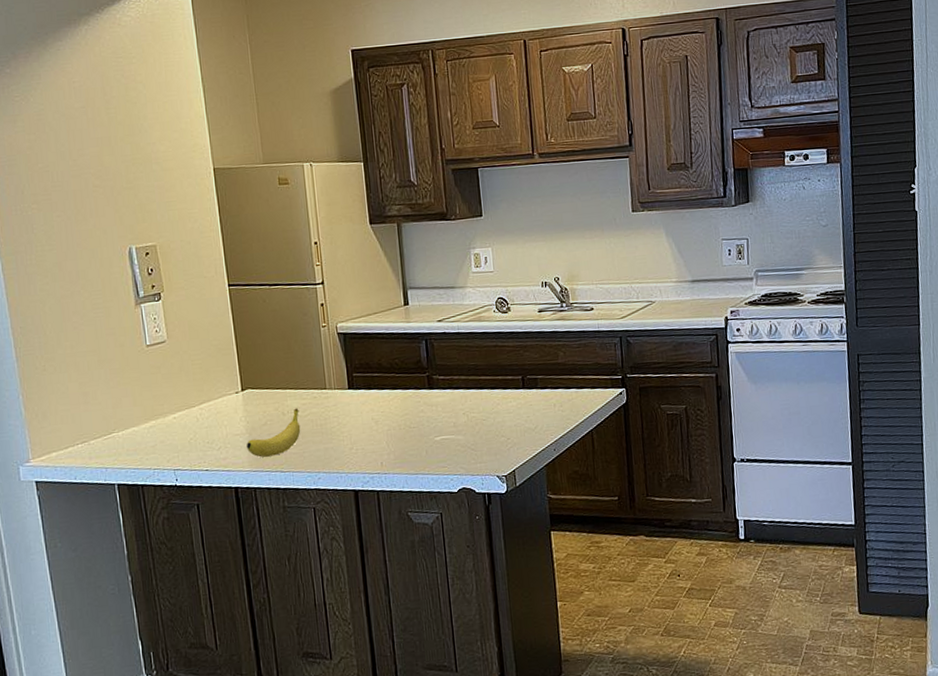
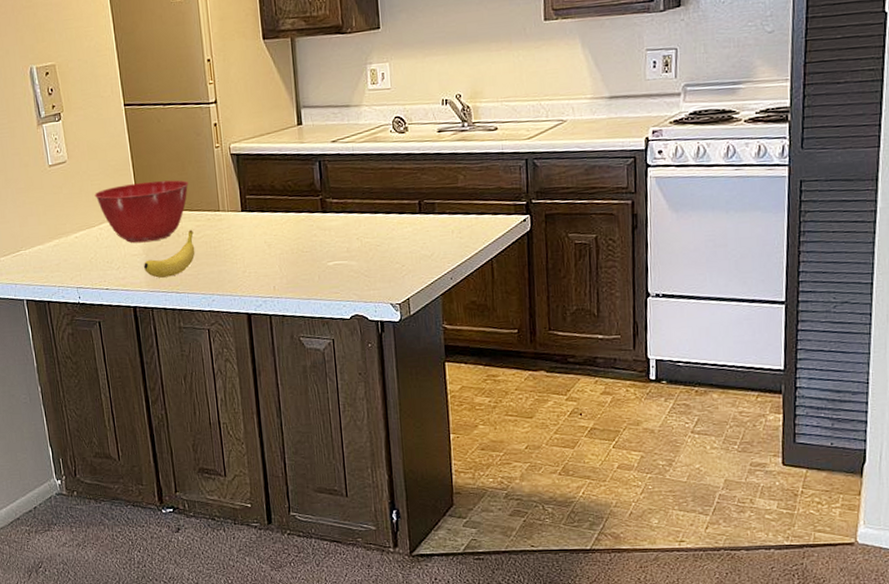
mixing bowl: none [195,359,295,423] -> present [94,180,189,243]

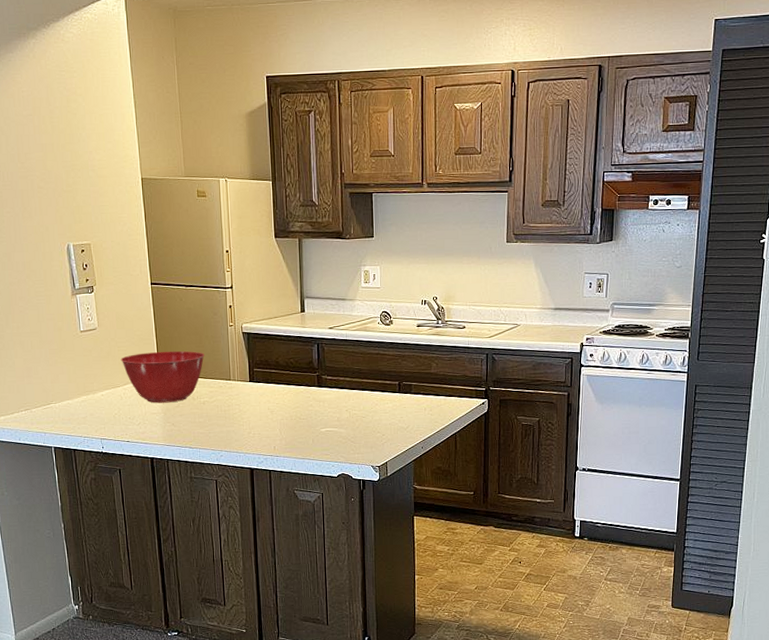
fruit: present [144,229,195,278] -> none [162,394,208,434]

